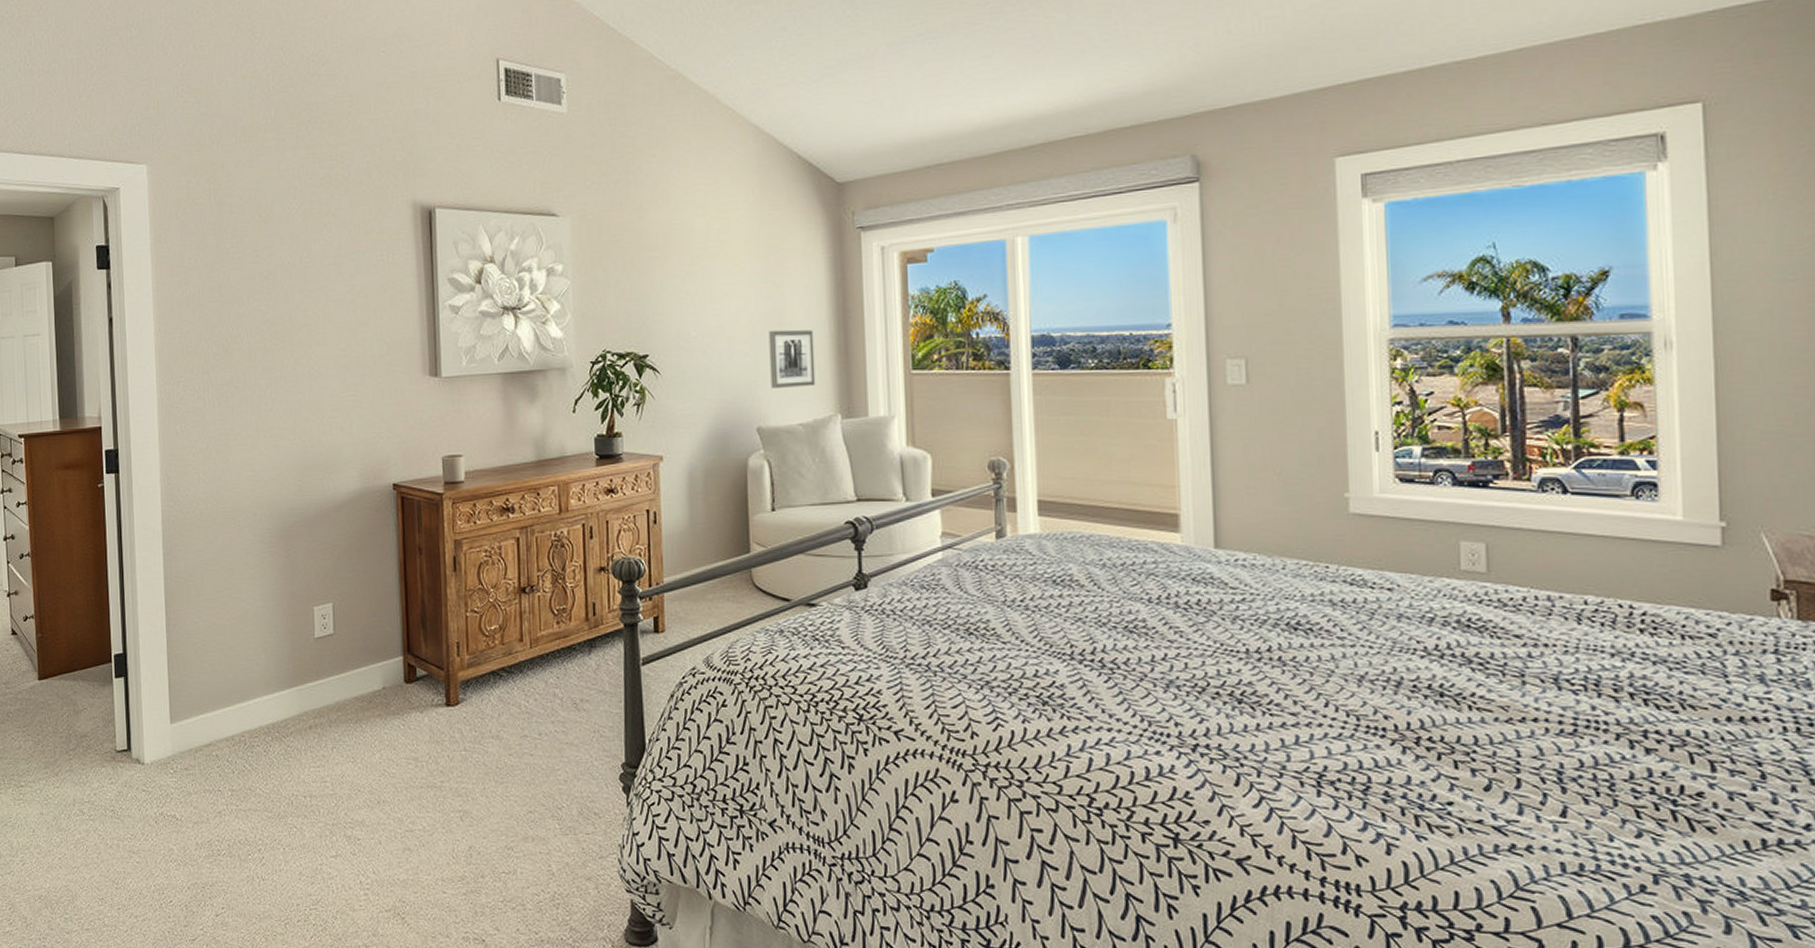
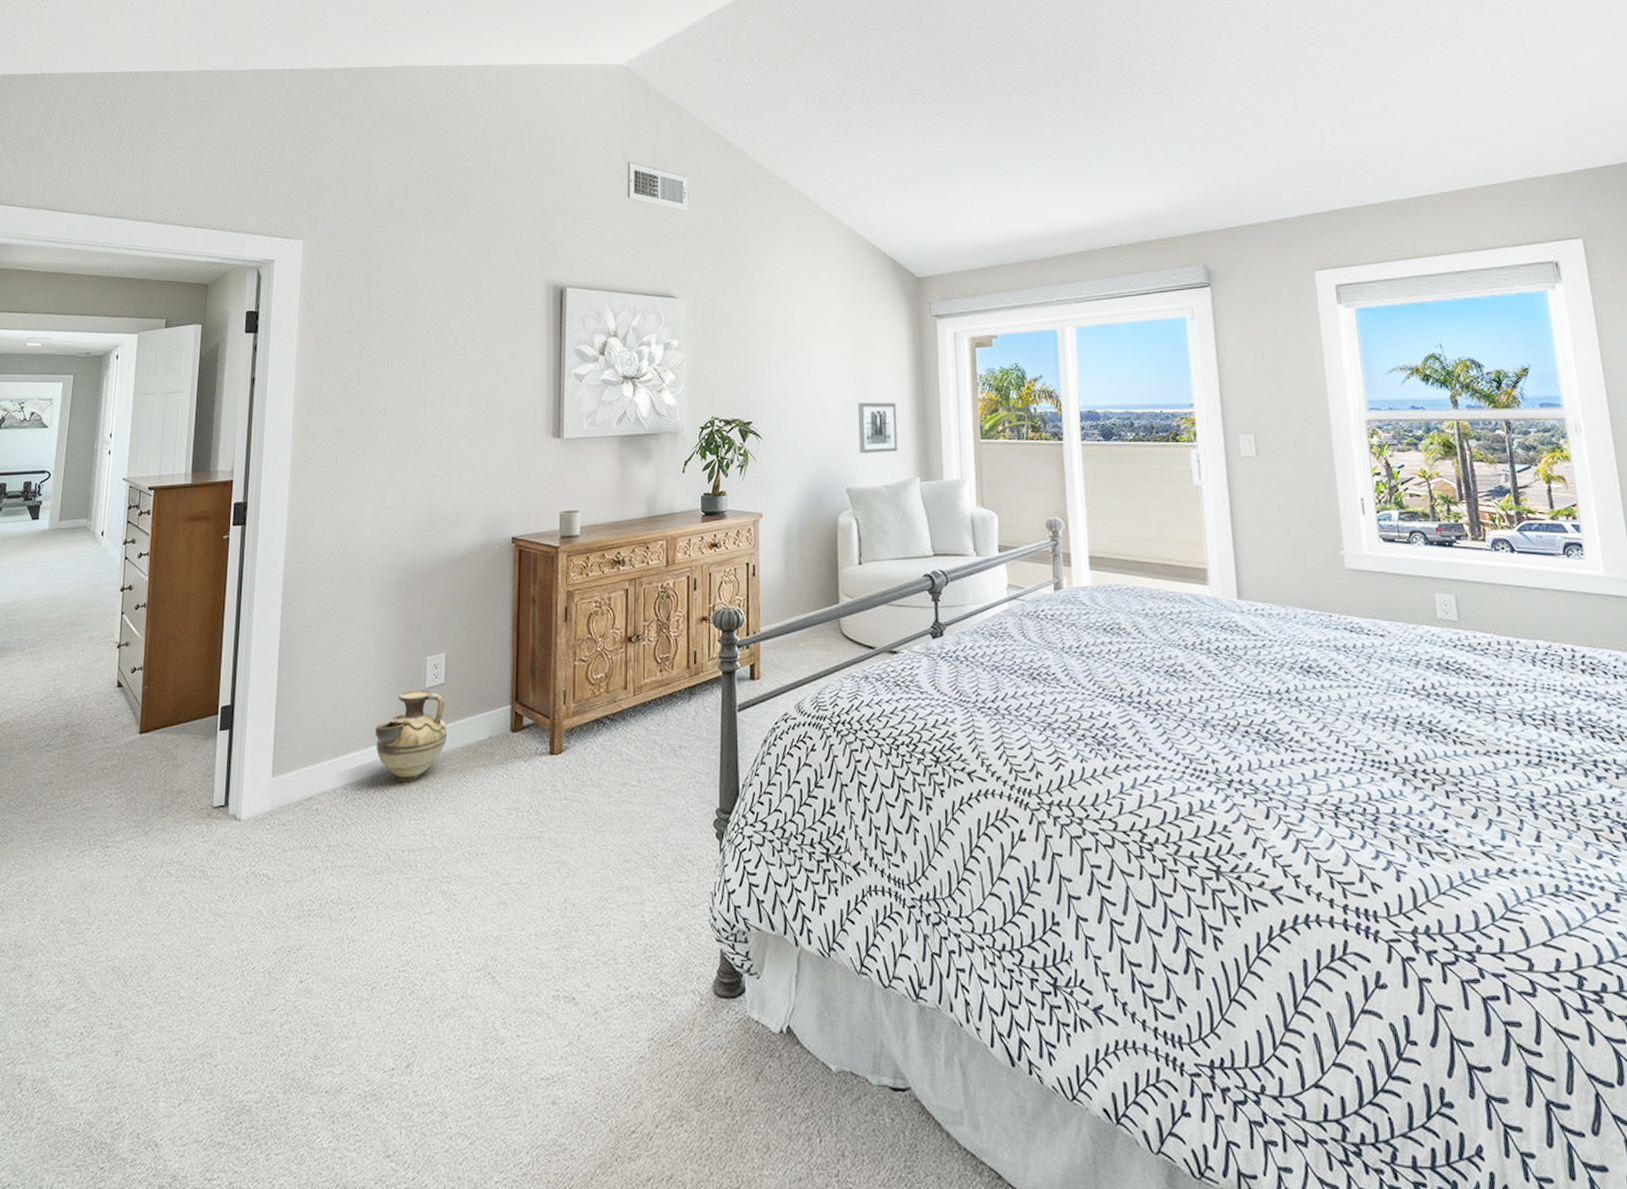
ceramic jug: none [267,640,340,730] -> present [375,690,447,781]

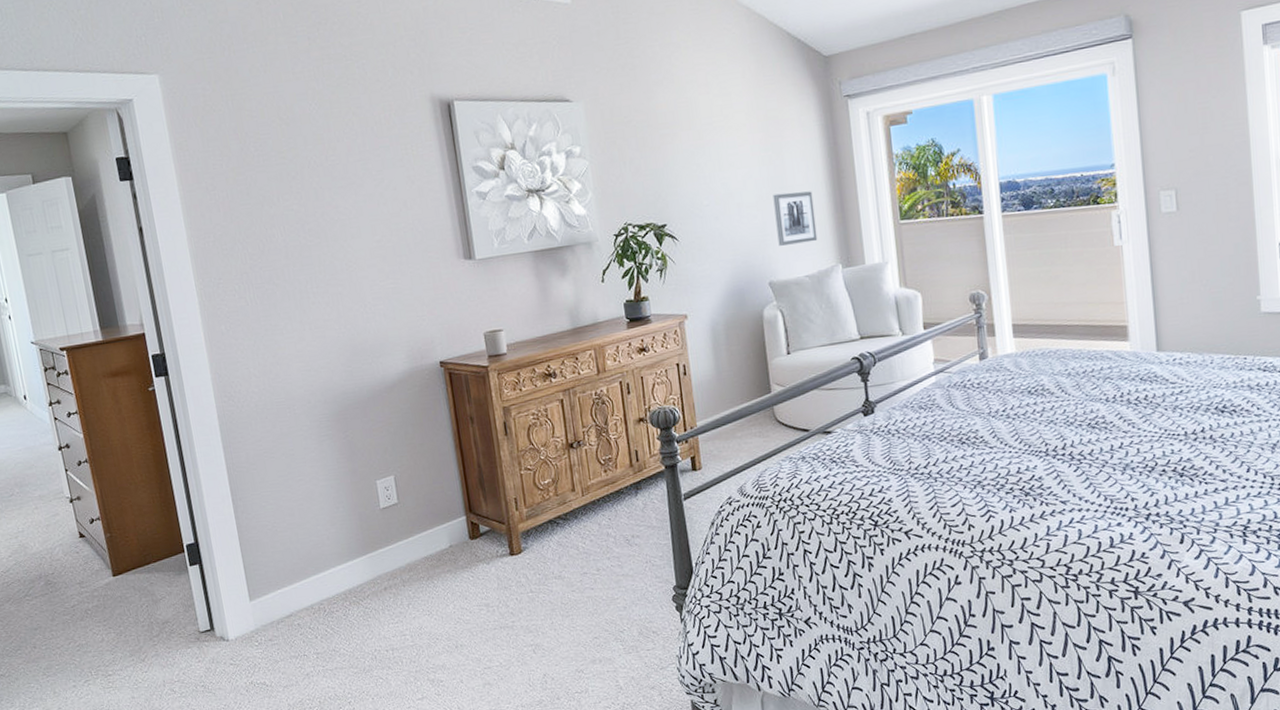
ceramic jug: present [375,690,447,781] -> none [338,510,410,593]

